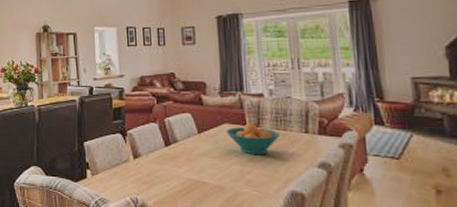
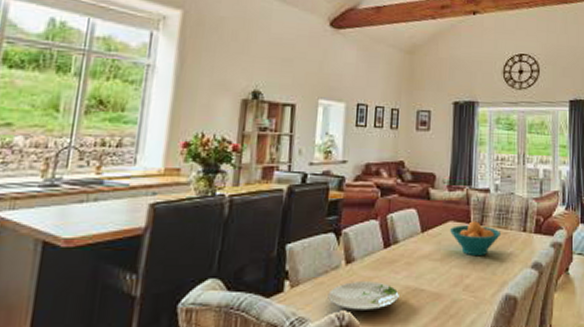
plate: none [122,173,184,197] -> present [327,281,399,310]

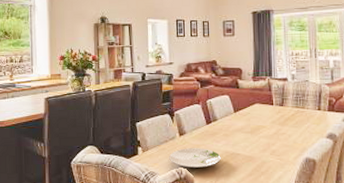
fruit bowl: present [450,221,502,257] -> none [257,103,300,130]

